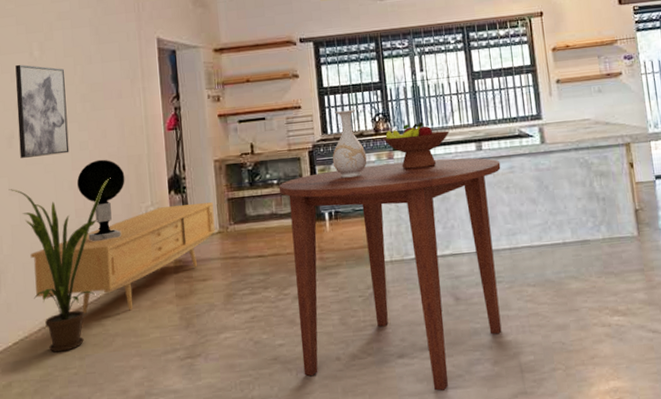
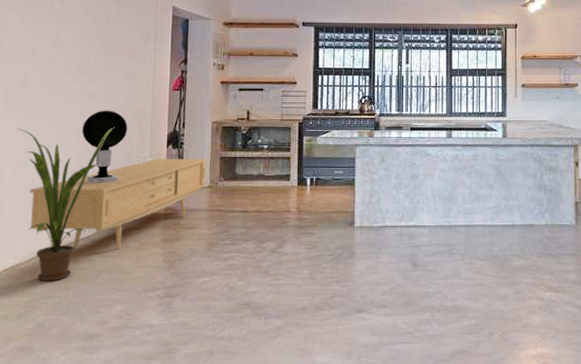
wall art: present [15,64,69,158] -> none [31,15,83,101]
dining table: present [278,157,502,391] -> none [268,141,466,344]
vase: present [332,110,367,178] -> none [319,91,350,150]
fruit bowl: present [383,121,449,170] -> none [366,107,425,149]

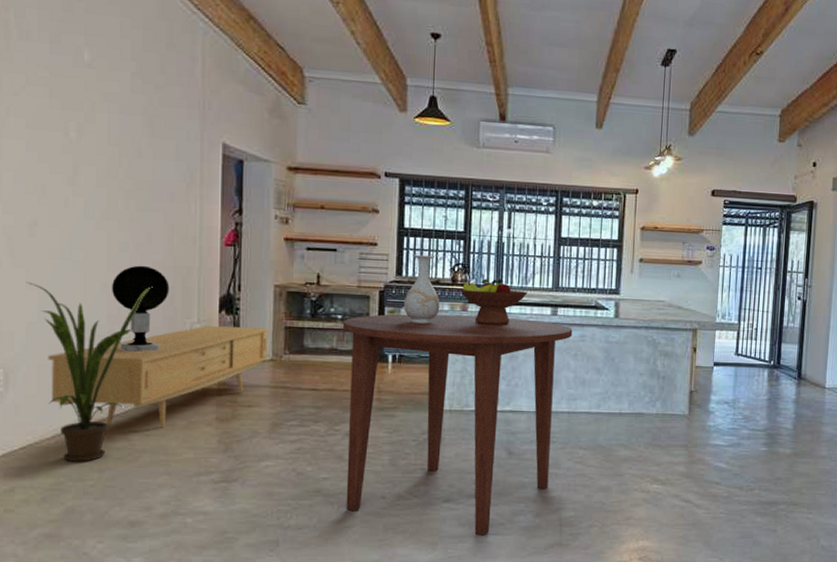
dining table: none [268,141,466,344] -> present [342,314,573,536]
vase: none [319,91,350,150] -> present [403,255,440,324]
fruit bowl: none [366,107,425,149] -> present [459,278,527,325]

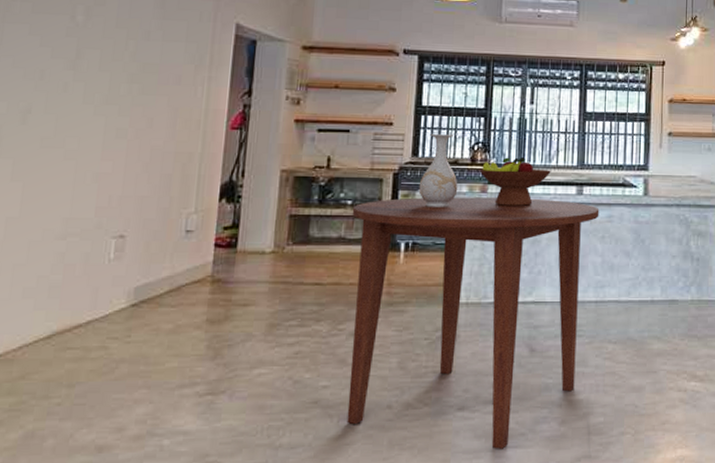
house plant: present [26,282,151,462] -> none [11,173,148,376]
sideboard: present [48,326,268,428] -> none [24,216,271,334]
table lamp: present [112,265,170,353] -> none [104,152,168,248]

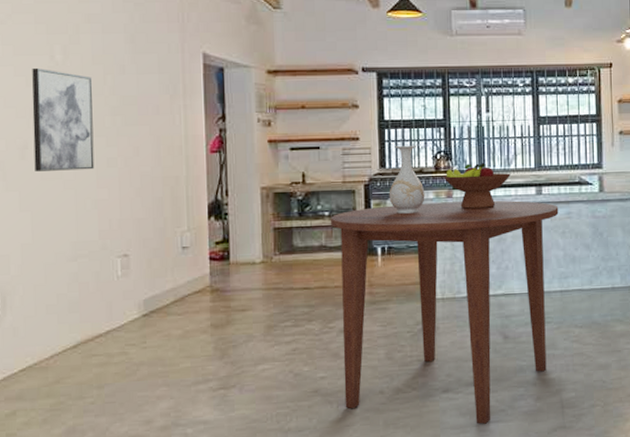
wall art: none [34,27,114,140] -> present [32,67,95,171]

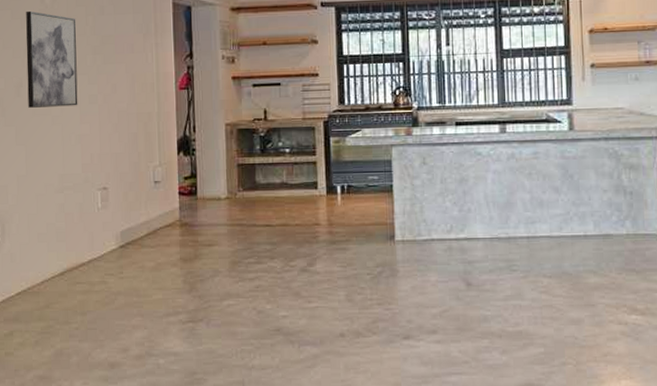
dining table: present [330,200,559,424] -> none [290,138,525,375]
vase: present [389,146,425,214] -> none [348,81,384,152]
fruit bowl: present [443,162,511,210] -> none [402,98,473,148]

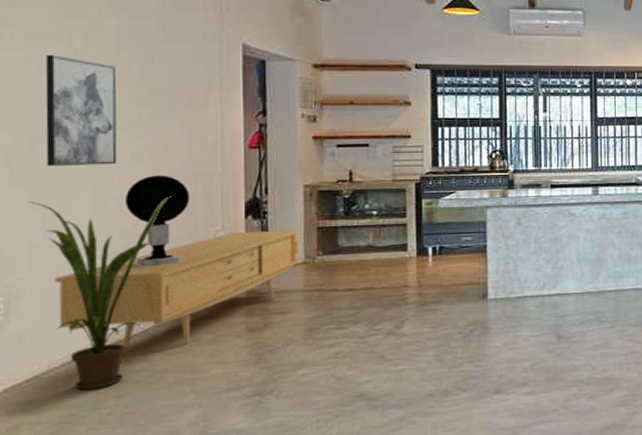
house plant: none [15,134,118,306] -> present [28,196,170,391]
sideboard: none [35,167,223,271] -> present [54,230,300,349]
table lamp: none [85,115,134,198] -> present [126,175,190,268]

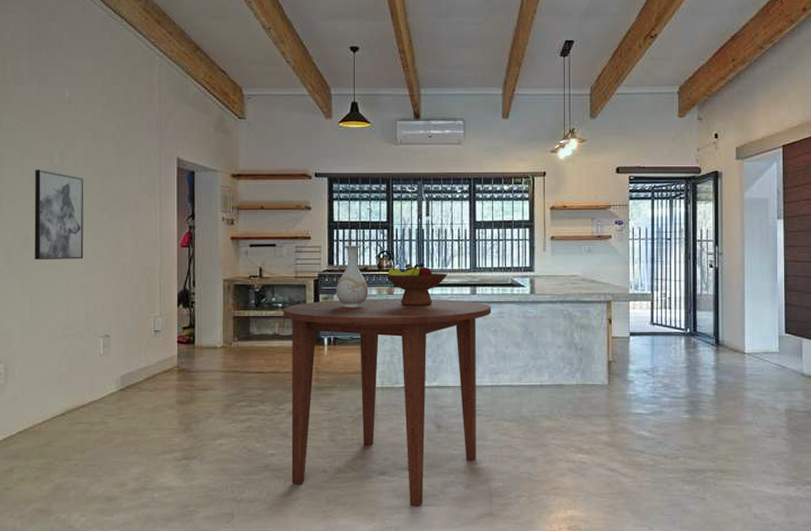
house plant: present [28,196,170,391] -> none [21,286,121,444]
sideboard: present [54,230,300,349] -> none [39,319,219,412]
table lamp: present [126,175,190,268] -> none [89,268,136,345]
dining table: none [378,200,615,425] -> present [283,298,491,507]
vase: none [441,144,479,213] -> present [336,246,368,308]
fruit bowl: none [498,162,567,209] -> present [385,262,447,306]

